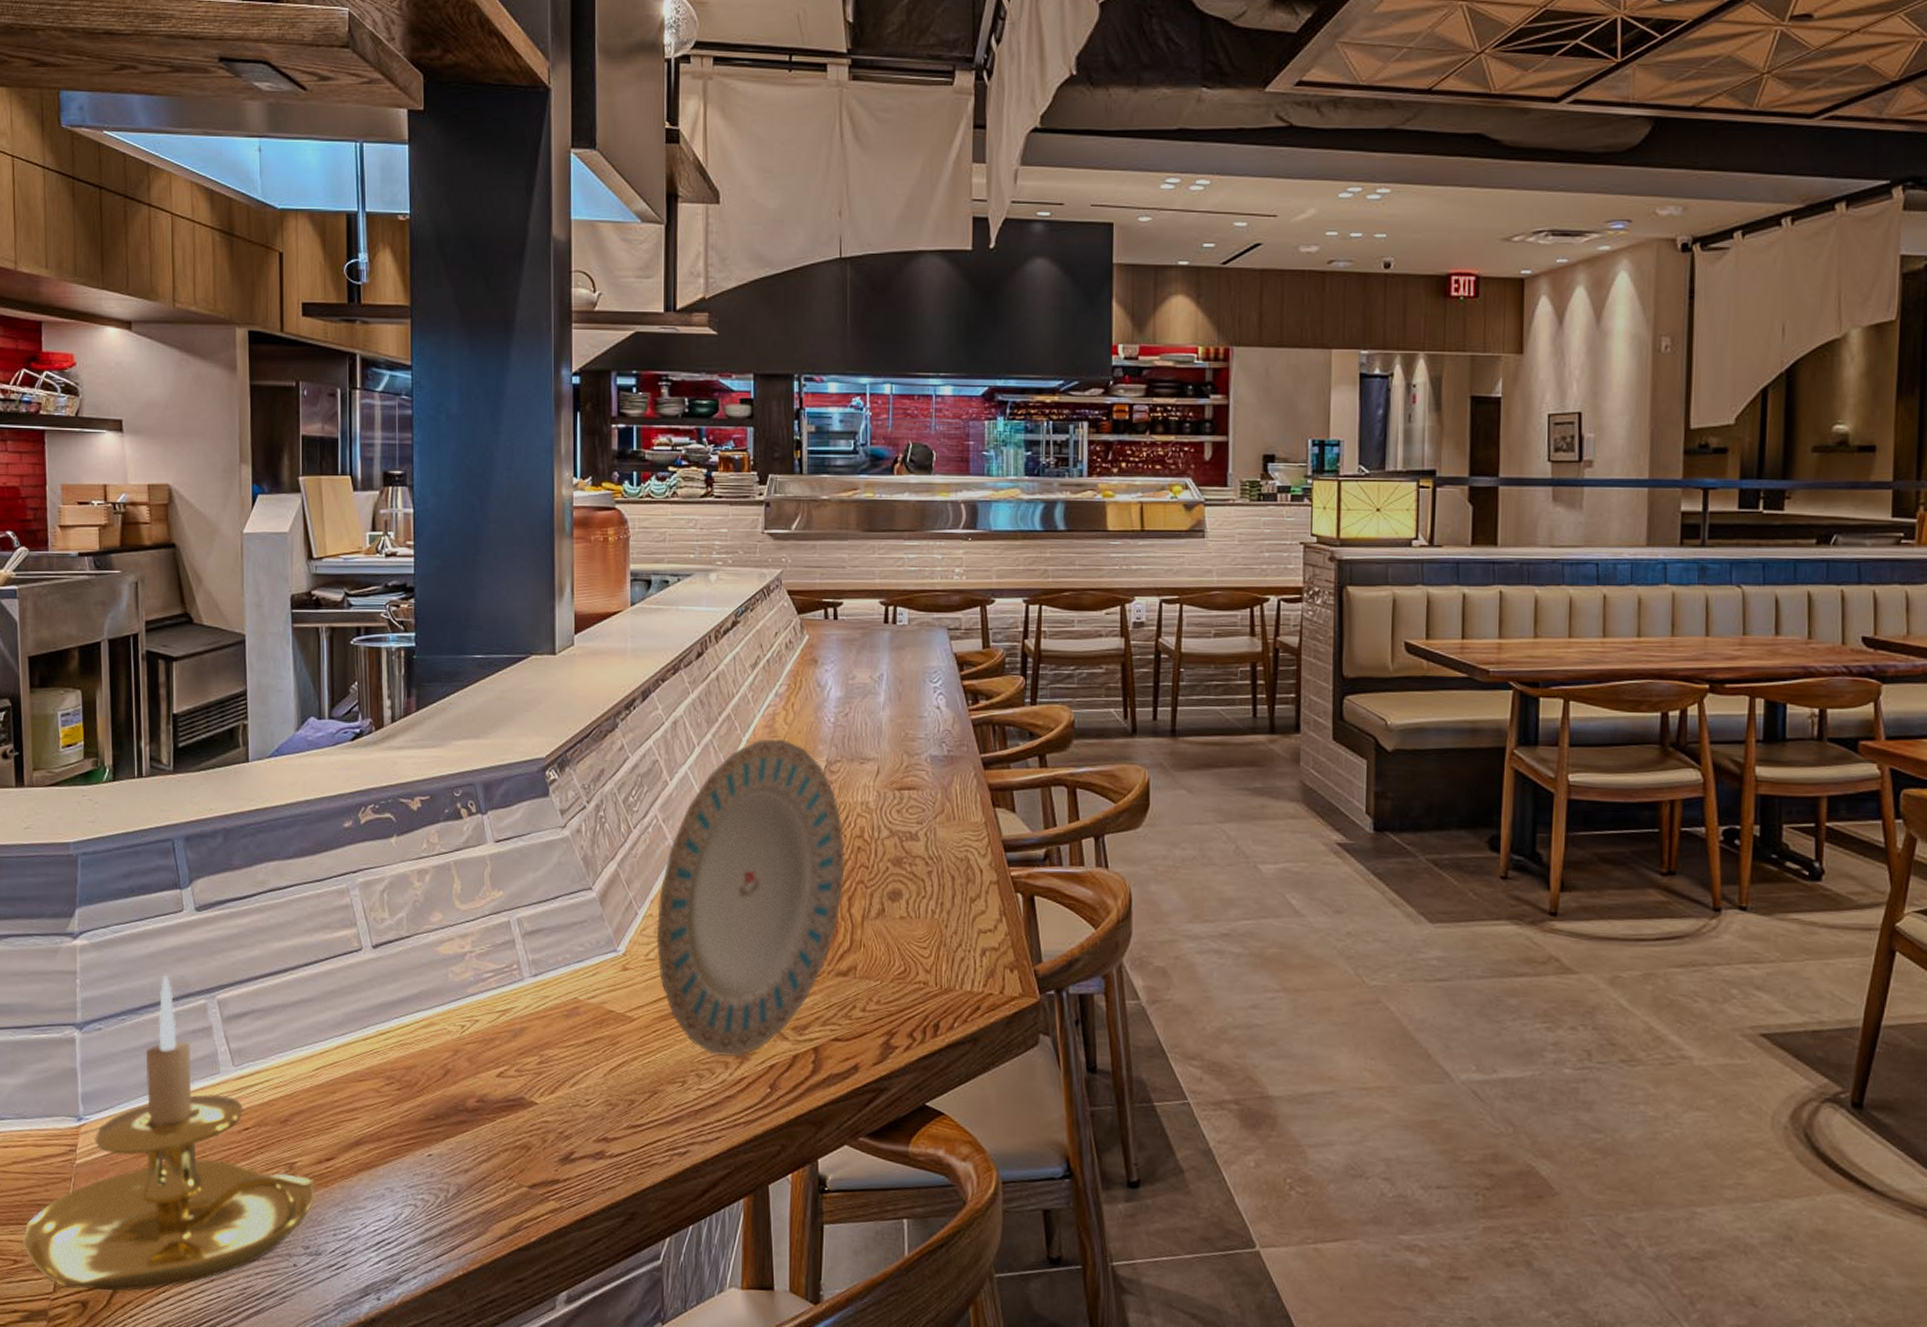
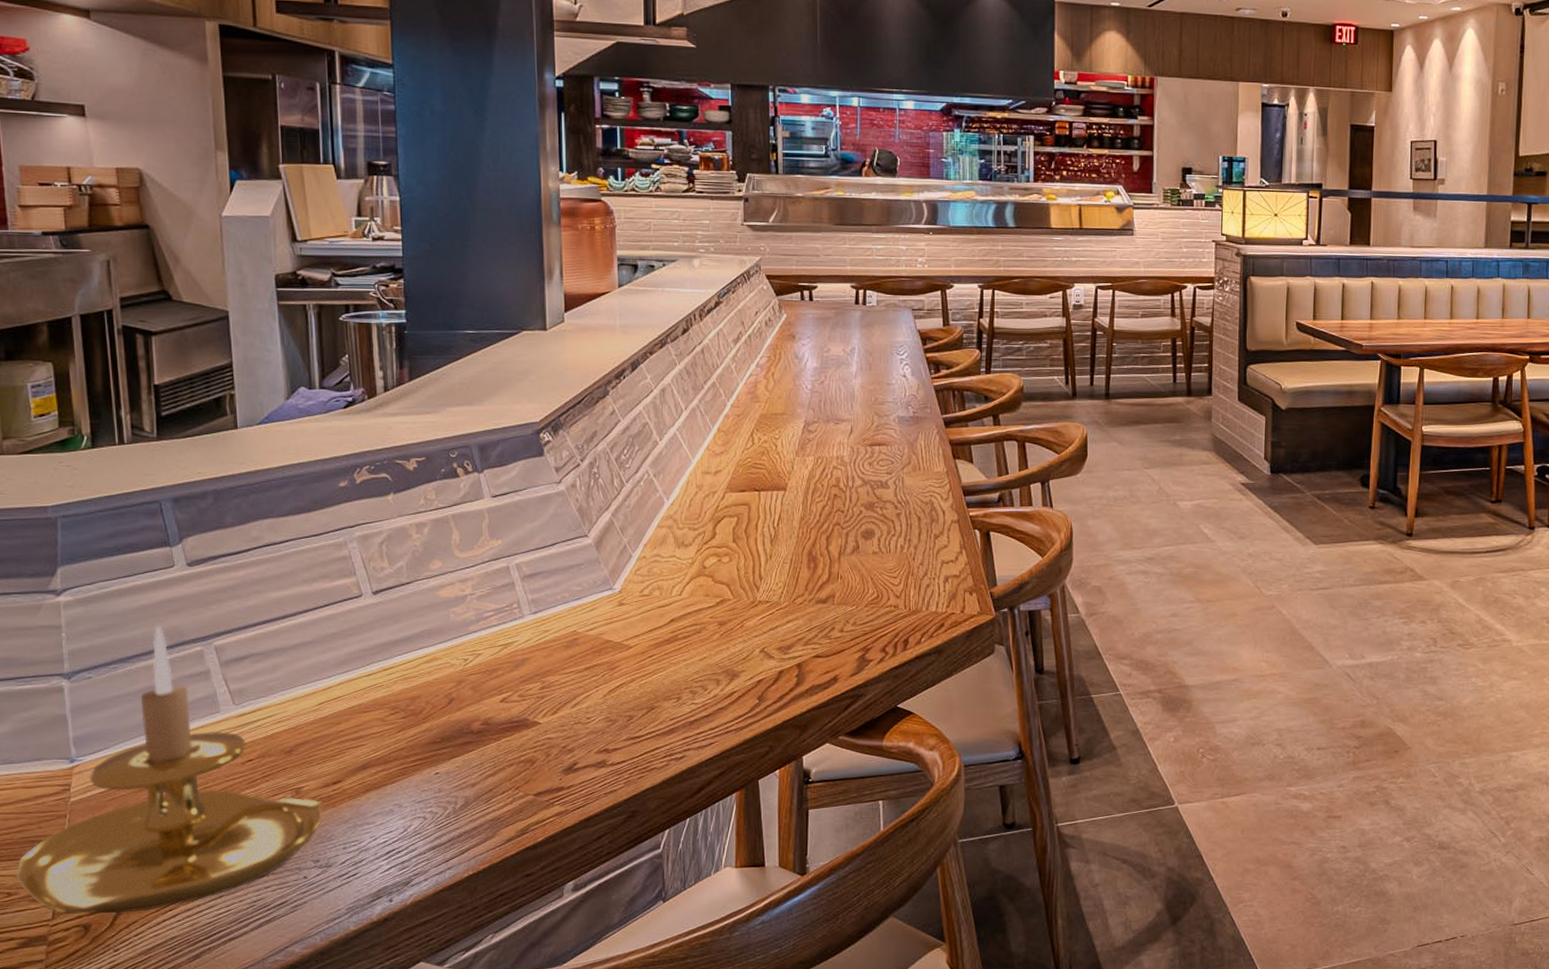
plate: present [656,738,845,1056] -> none [649,403,823,674]

